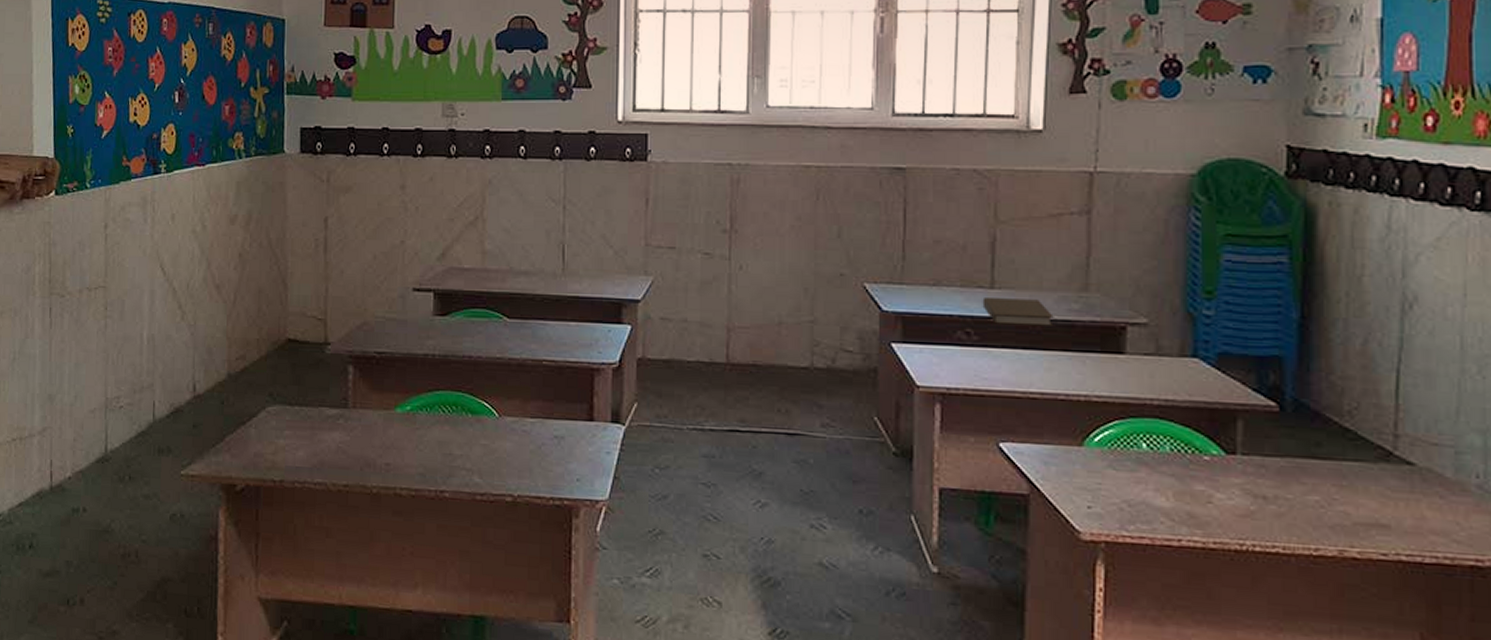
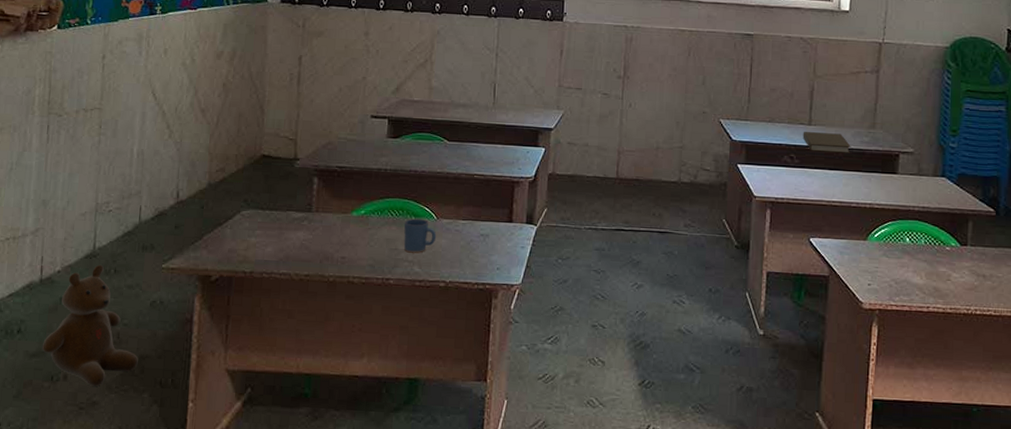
stuffed bear: none [55,470,160,613] -> present [42,264,138,386]
mug: none [458,416,500,460] -> present [403,218,437,253]

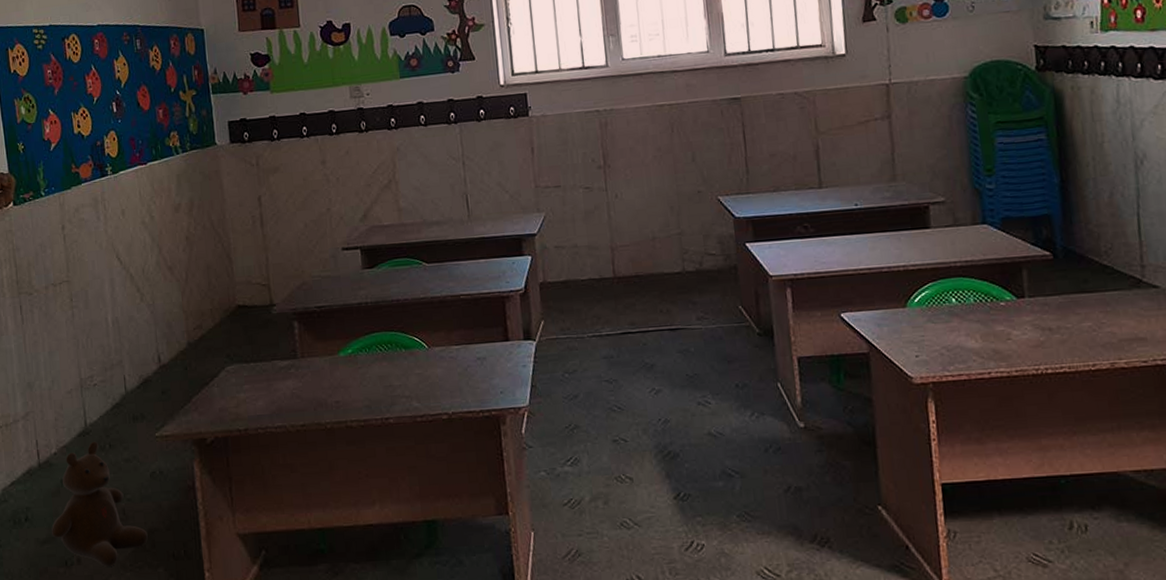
mug: present [403,218,437,253] -> none [394,350,431,388]
book: present [802,131,851,153] -> none [814,193,872,217]

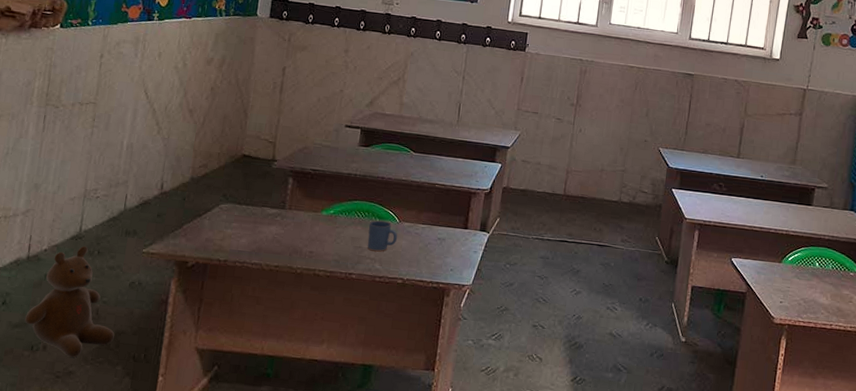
mug: none [394,350,431,388] -> present [367,220,398,252]

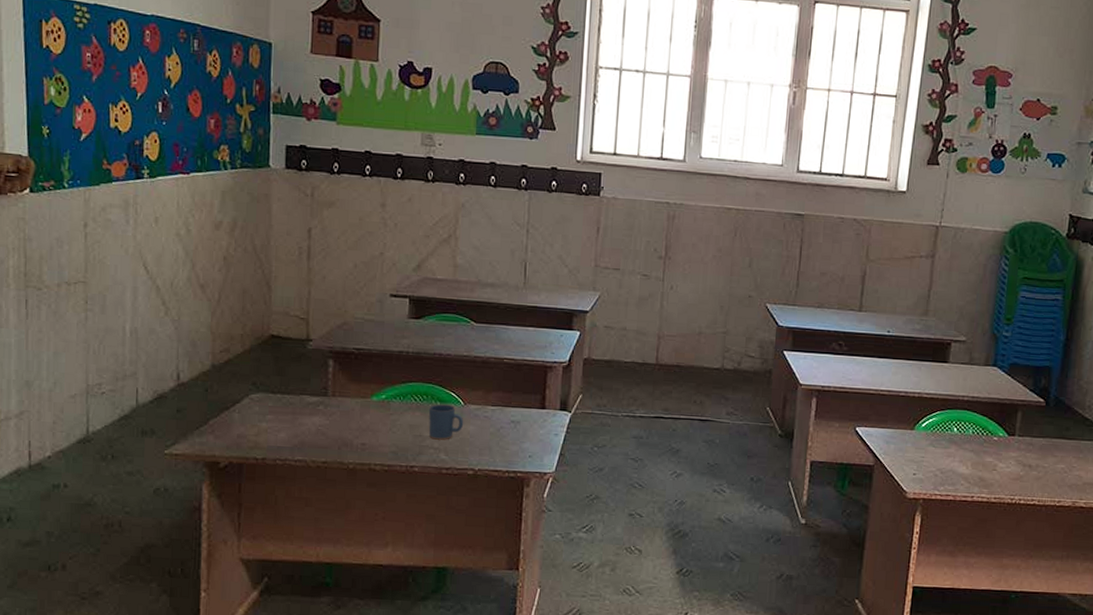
stuffed bear: present [24,245,115,358] -> none [35,449,143,576]

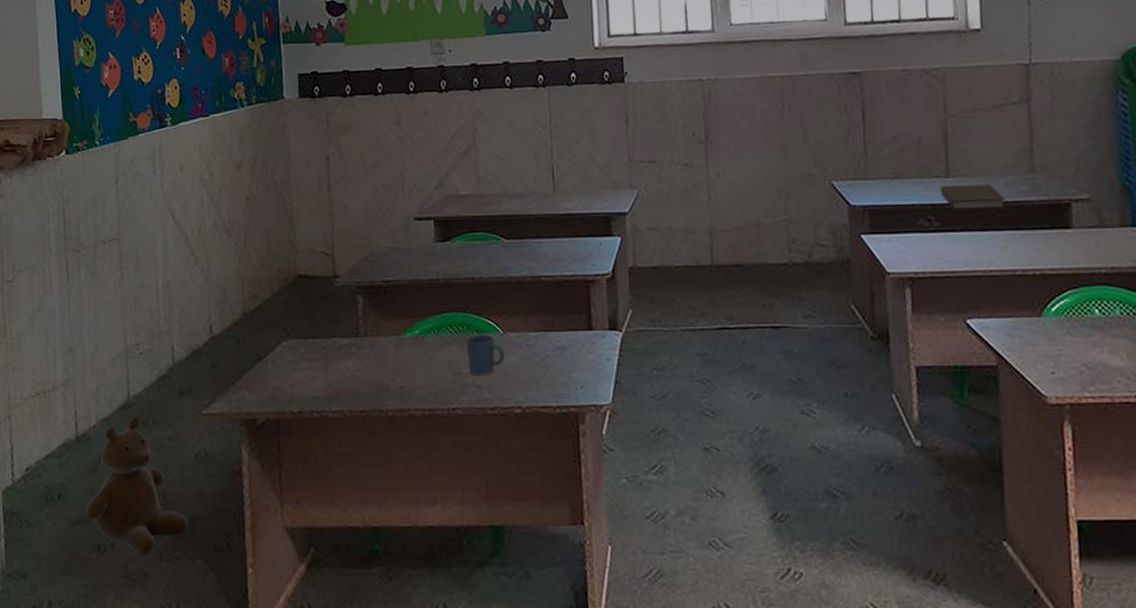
stuffed bear: none [35,449,143,576] -> present [85,415,188,555]
book: none [852,317,902,341] -> present [940,184,1006,210]

